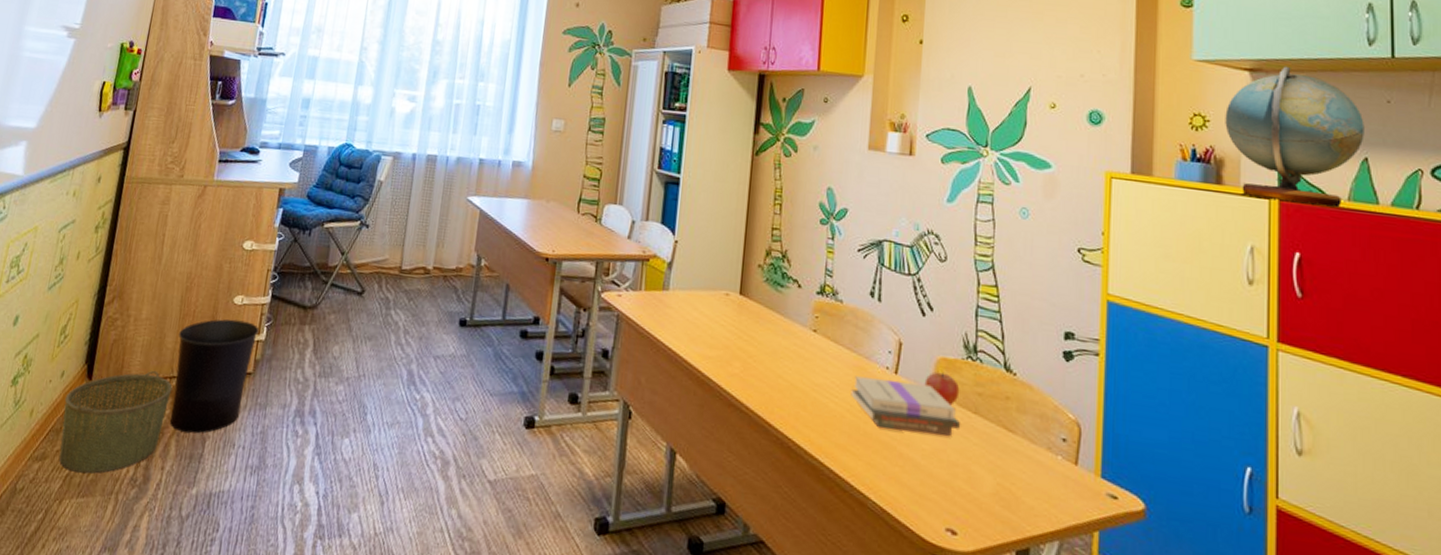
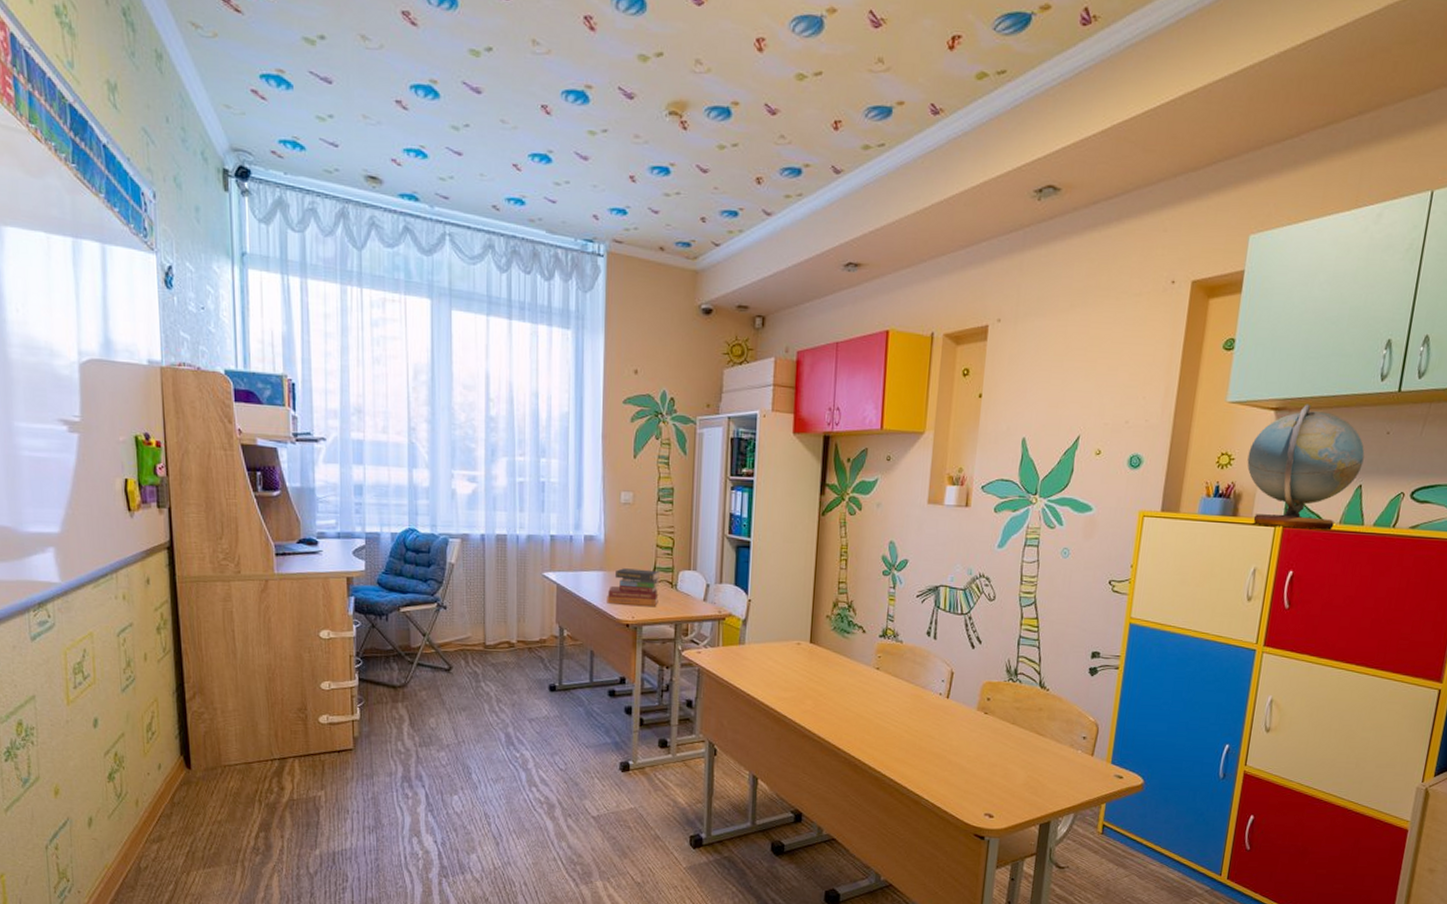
basket: present [59,370,173,474] -> none [167,755,276,849]
waste bin: present [169,319,259,433] -> none [271,703,352,805]
books: none [528,197,585,242] -> present [607,568,660,607]
books: present [851,376,961,436] -> none [908,703,1001,744]
apple: present [924,371,960,406] -> none [971,693,1002,720]

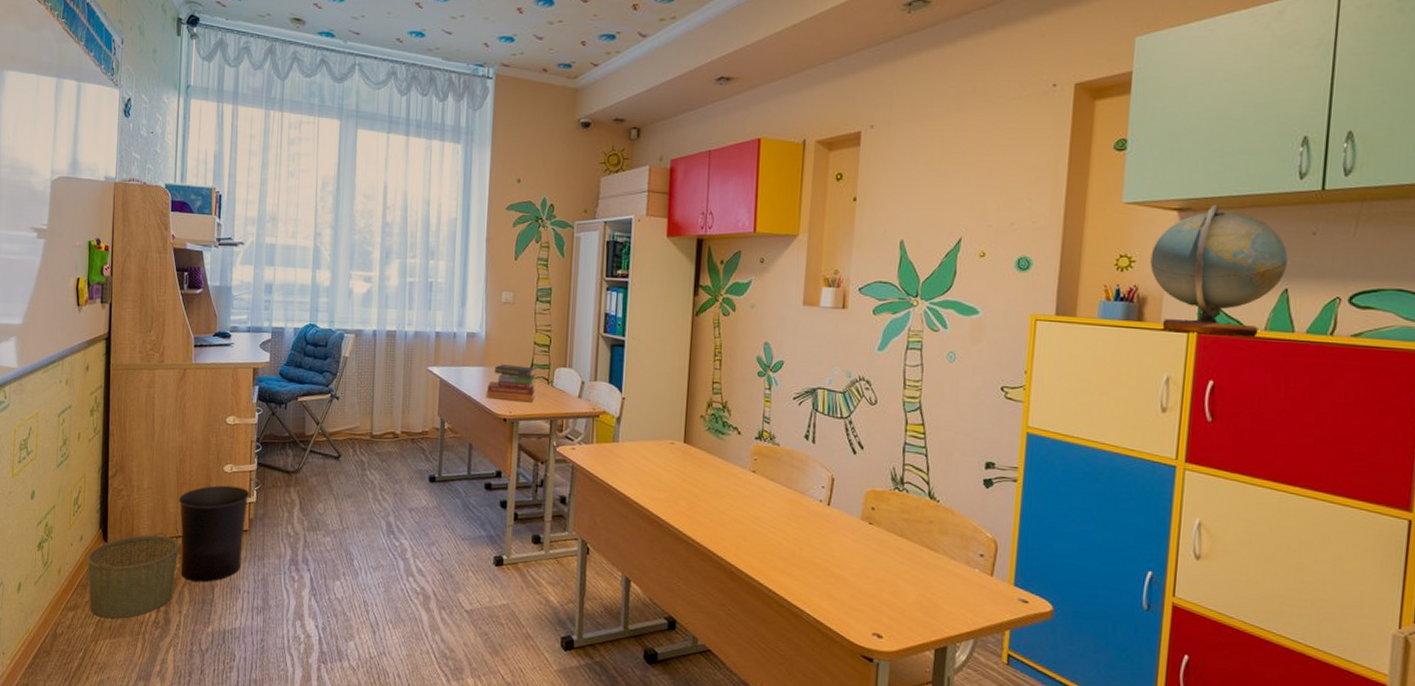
basket: none [167,755,276,849] -> present [86,531,179,619]
waste bin: none [271,703,352,805] -> present [179,485,250,582]

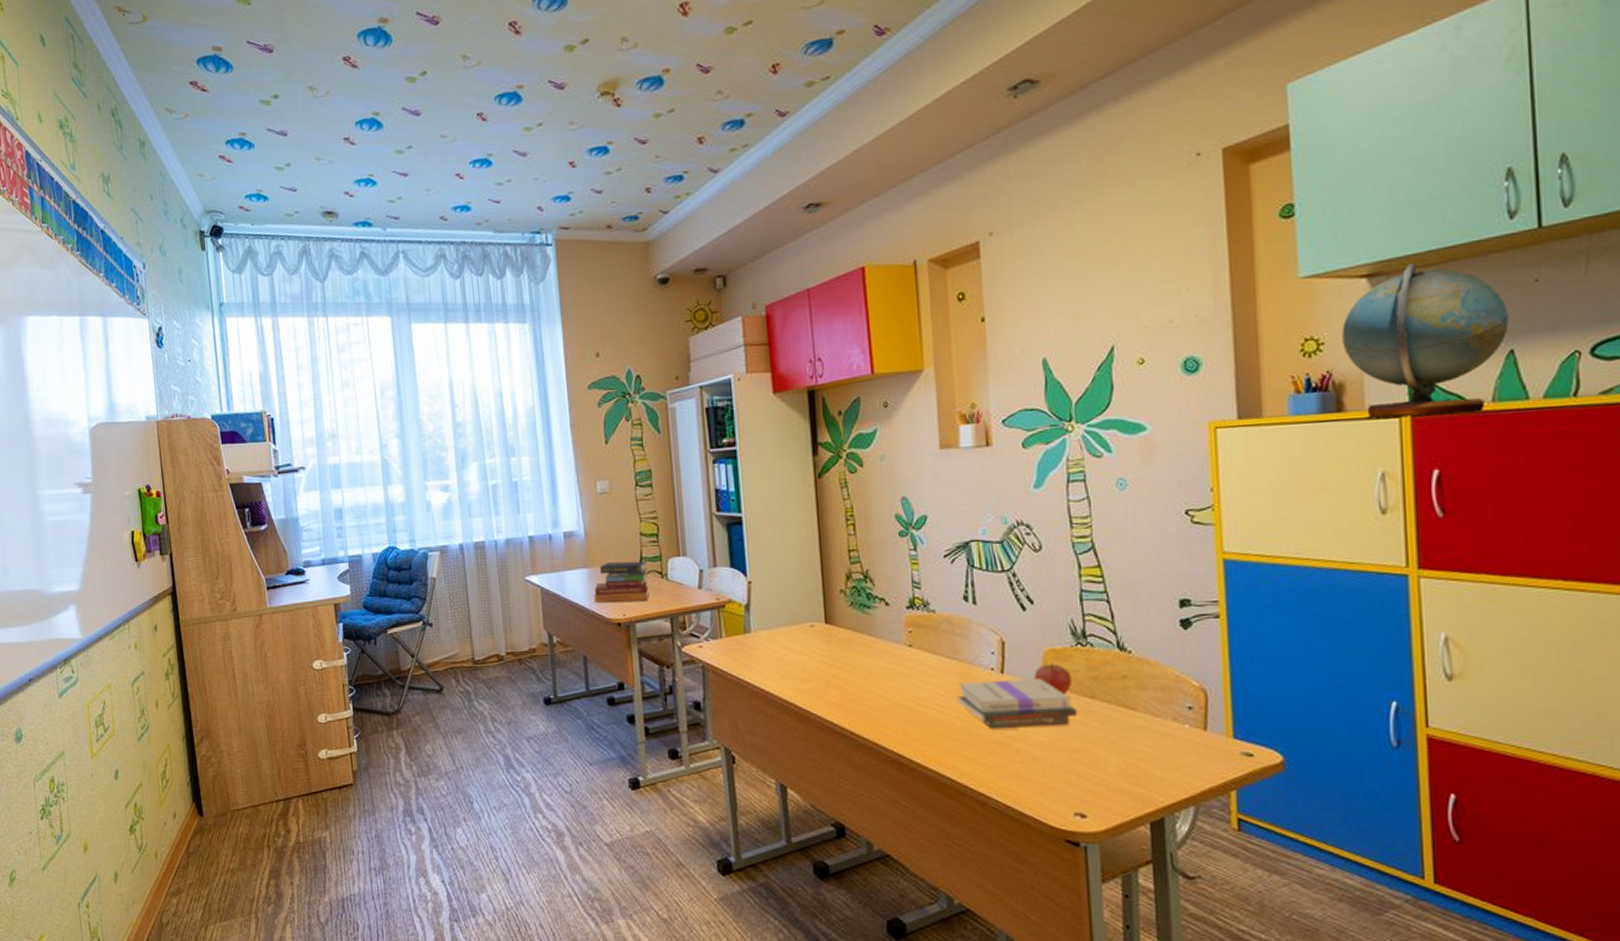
basket: present [86,531,179,619] -> none [183,797,282,900]
waste bin: present [179,485,250,582] -> none [273,737,351,848]
books: none [787,509,888,556] -> present [957,678,1078,728]
apple: none [854,502,887,531] -> present [1033,664,1073,695]

